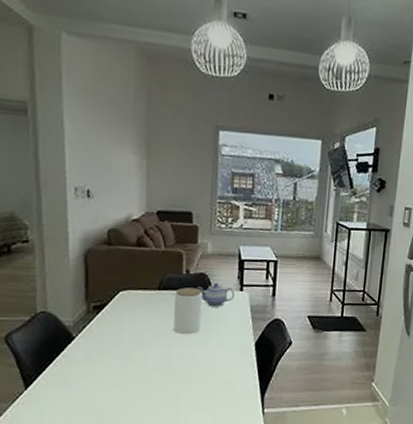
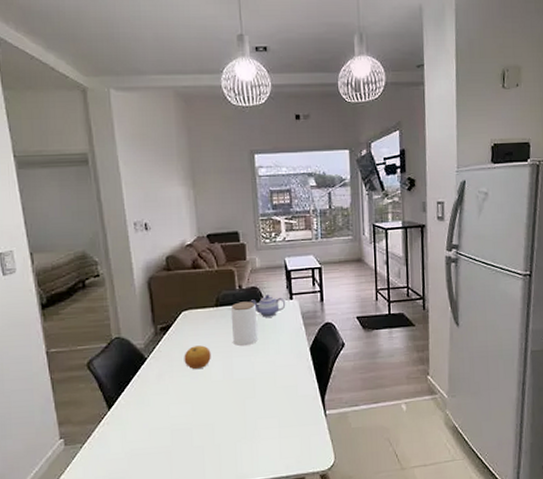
fruit: none [117,329,148,353] -> present [184,345,211,369]

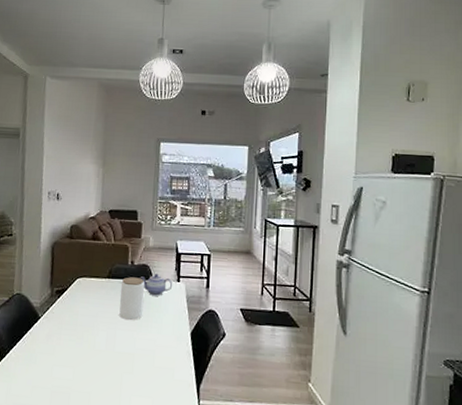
fruit: present [184,345,211,369] -> none [72,312,98,335]

